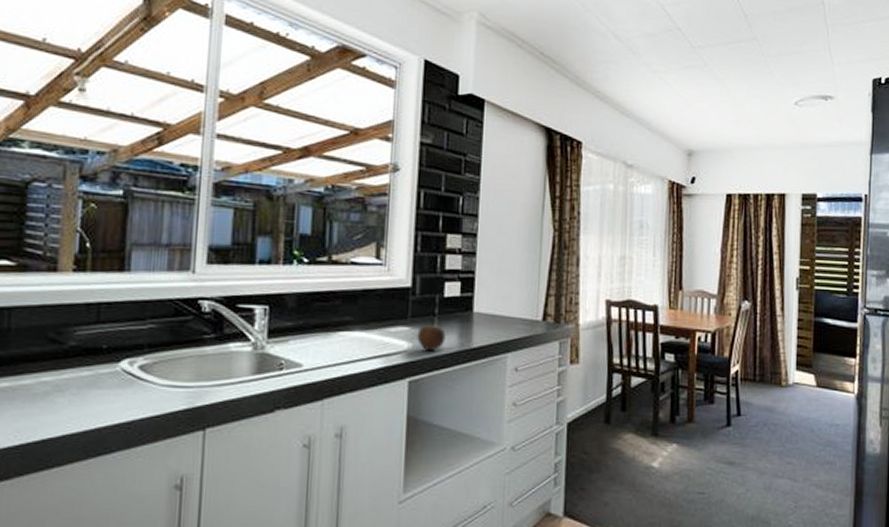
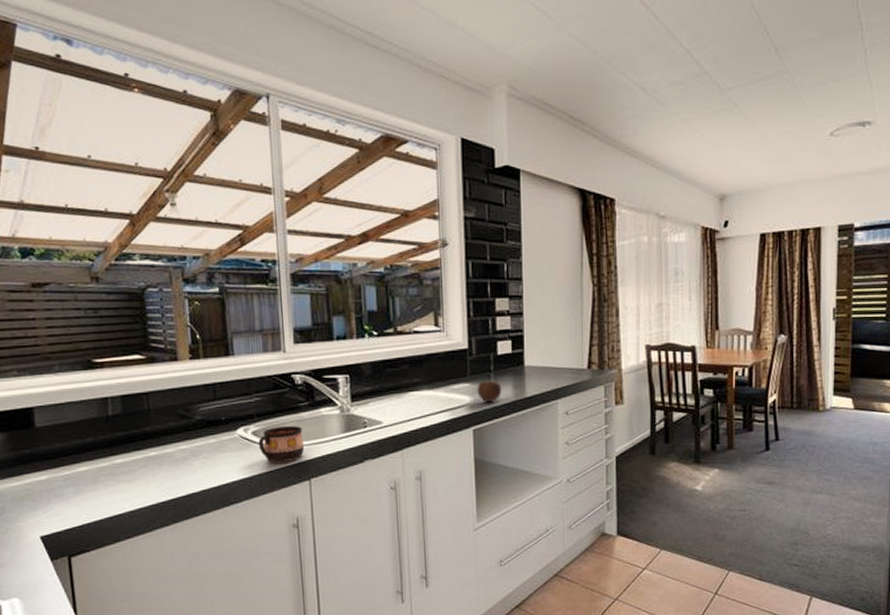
cup: none [144,361,203,407] -> present [258,426,304,463]

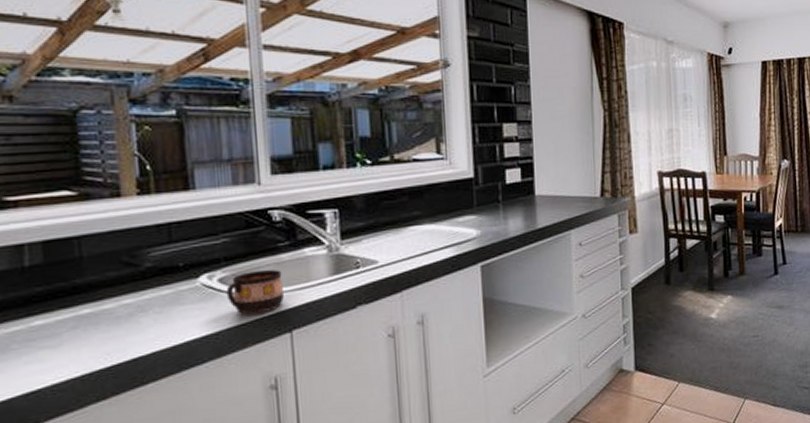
fruit: present [477,375,502,403] -> none [484,206,512,236]

